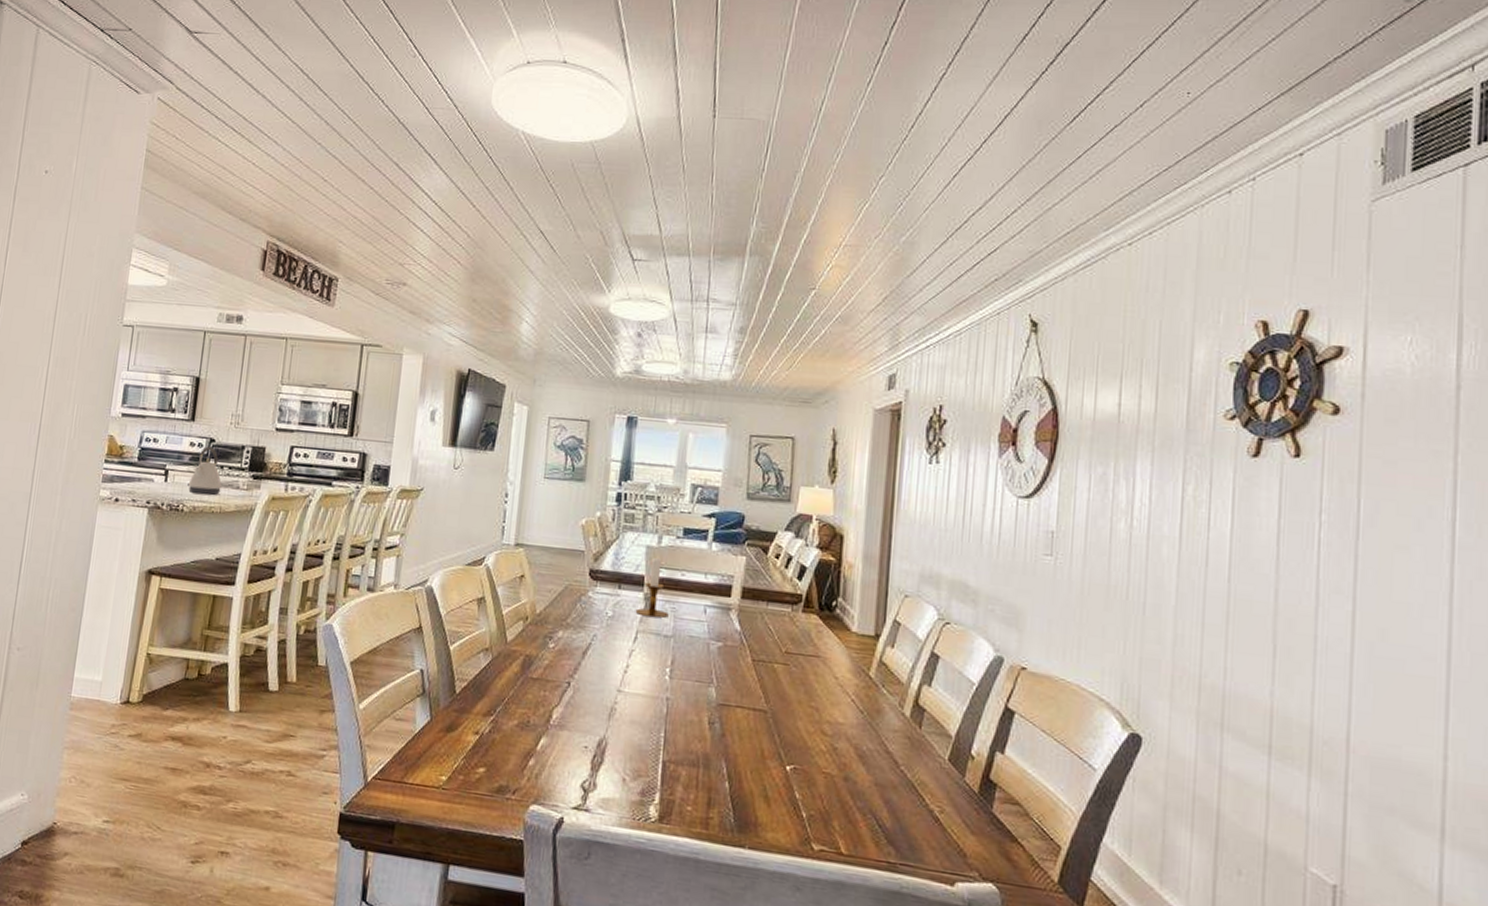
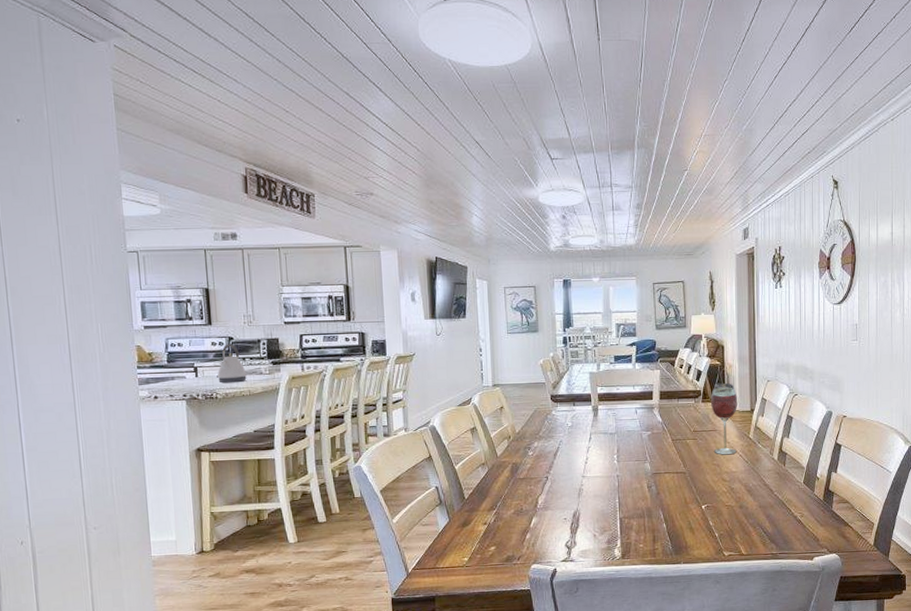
candlestick: present [635,558,669,618] -> none [587,380,611,422]
wineglass: none [814,589,857,697] -> present [711,383,738,455]

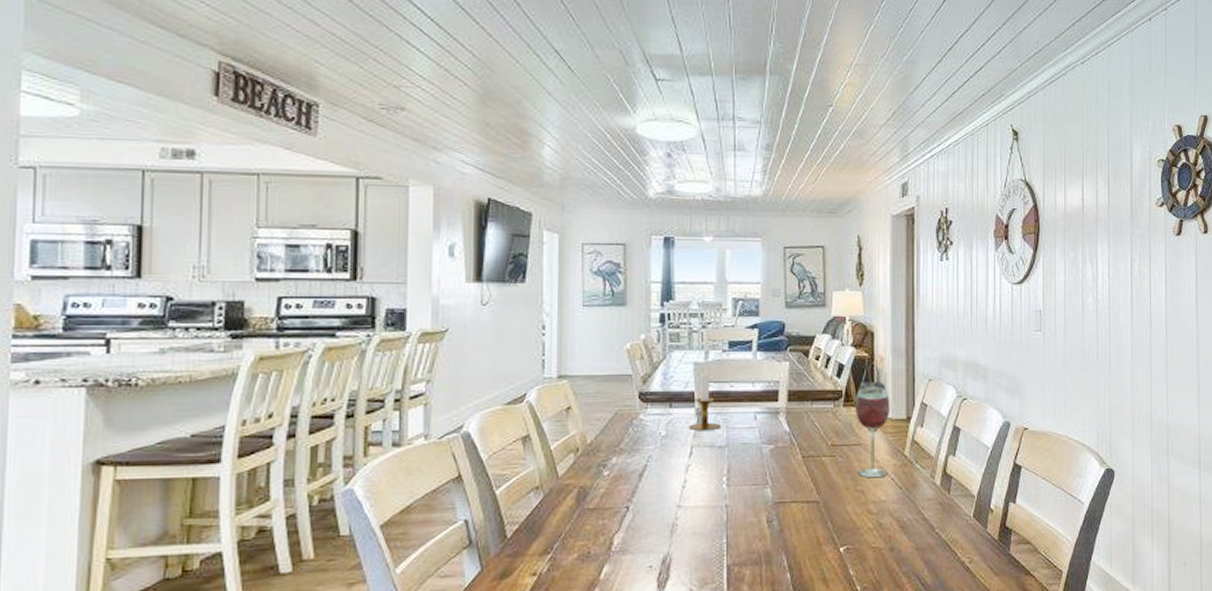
kettle: present [217,344,248,383] -> none [140,306,190,364]
candlestick: none [587,380,611,422] -> present [688,374,721,430]

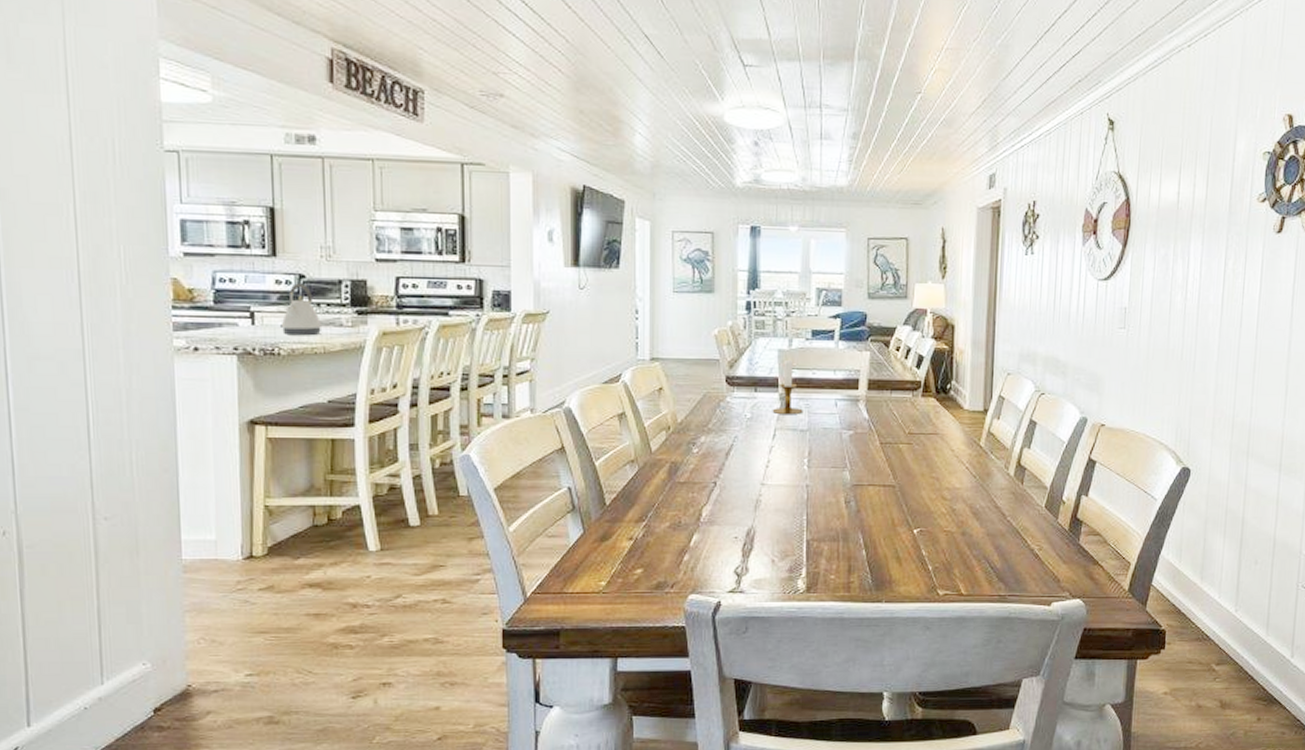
kettle: none [140,306,190,364] -> present [280,283,323,336]
wineglass: present [856,382,890,478] -> none [933,374,968,466]

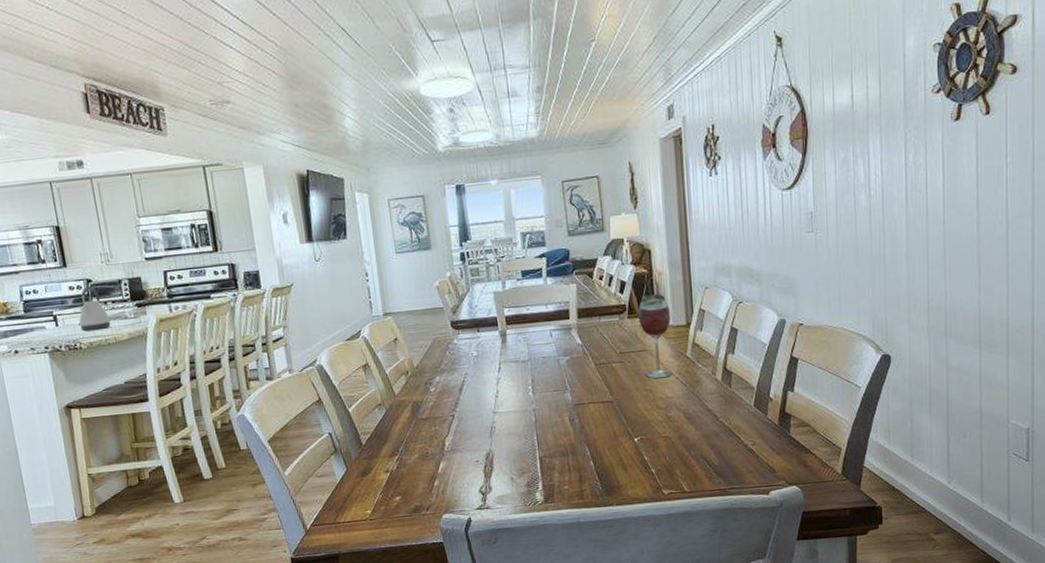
candlestick: present [772,360,803,414] -> none [495,300,523,349]
wineglass: none [933,374,968,466] -> present [638,294,672,379]

